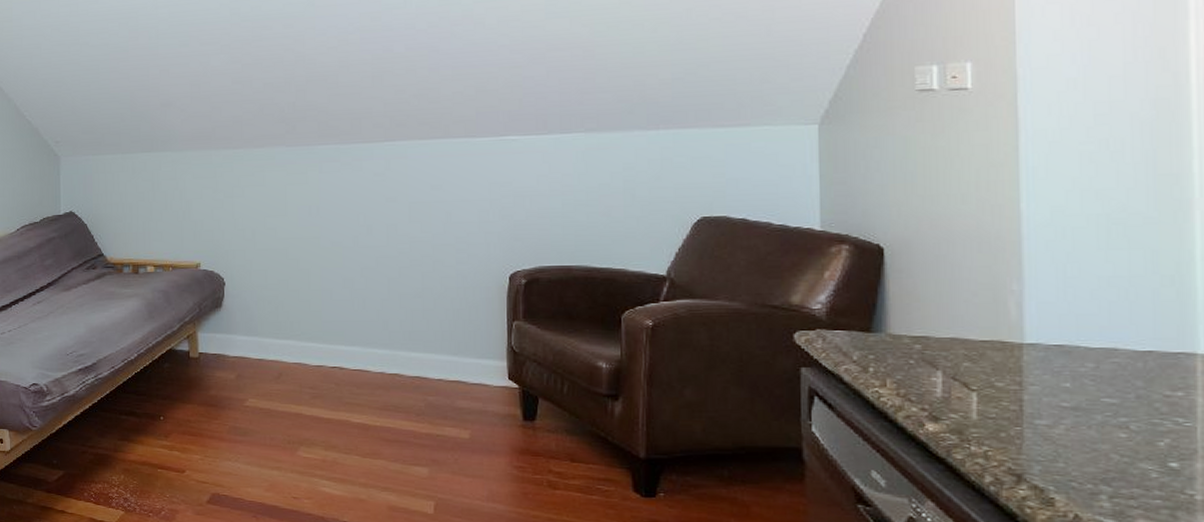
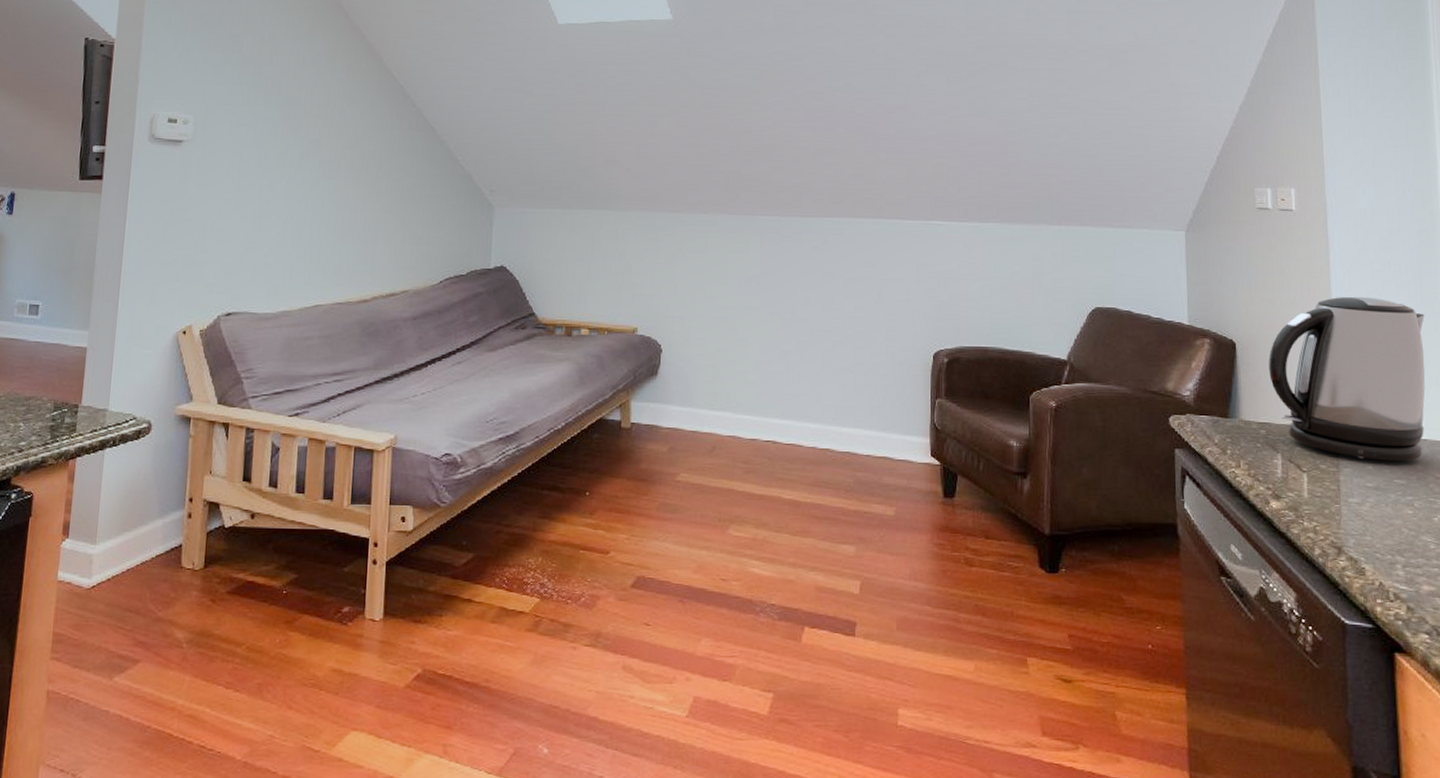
kettle: none [928,185,1158,377] -> present [1269,296,1425,461]

